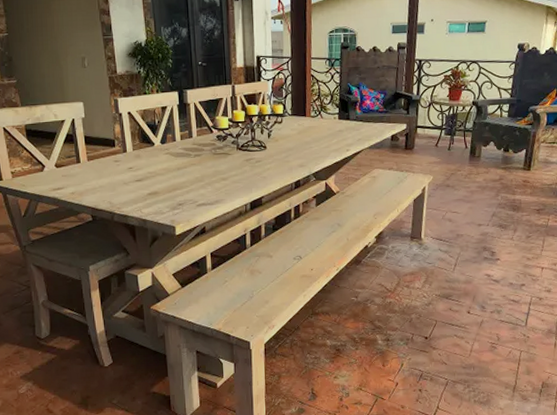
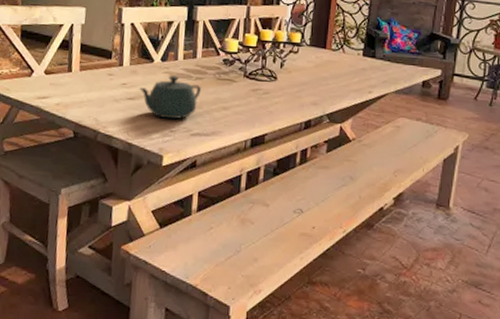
teapot: none [144,155,201,195] -> present [138,75,201,120]

